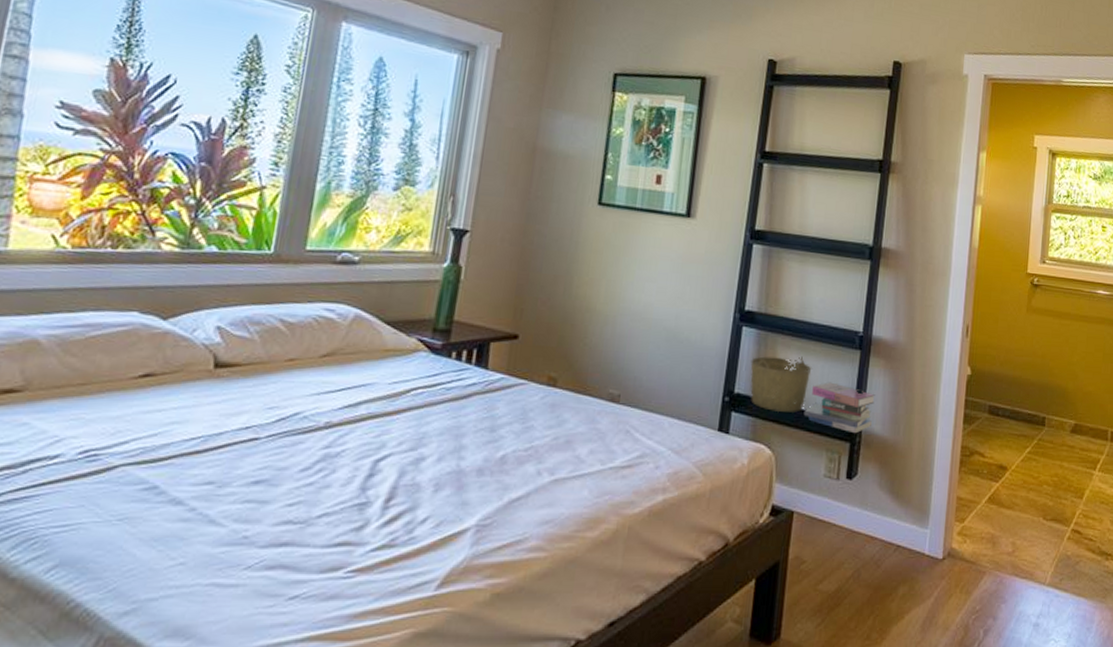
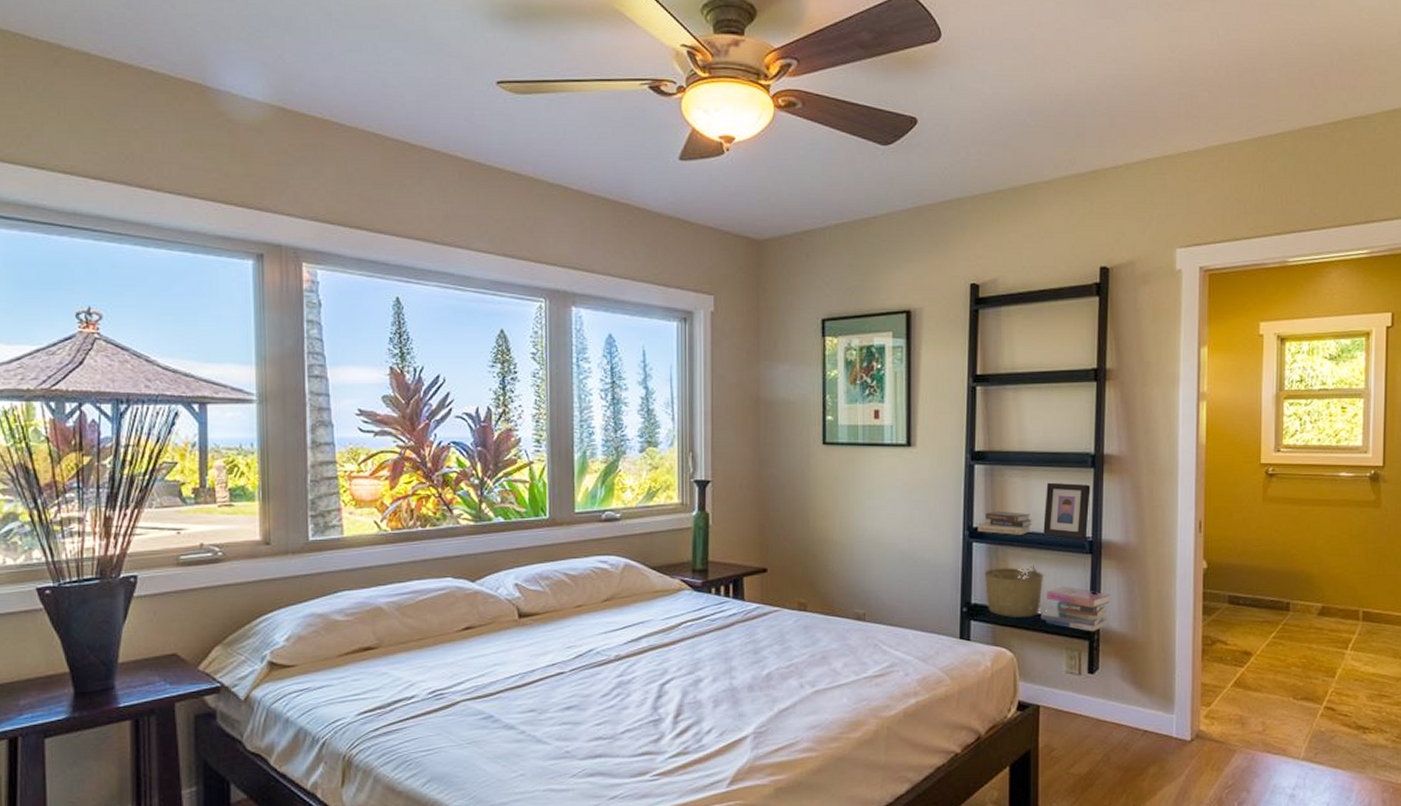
books: none [749,295,805,323] -> present [978,510,1032,535]
picture frame: none [815,270,866,334] -> present [1043,482,1091,539]

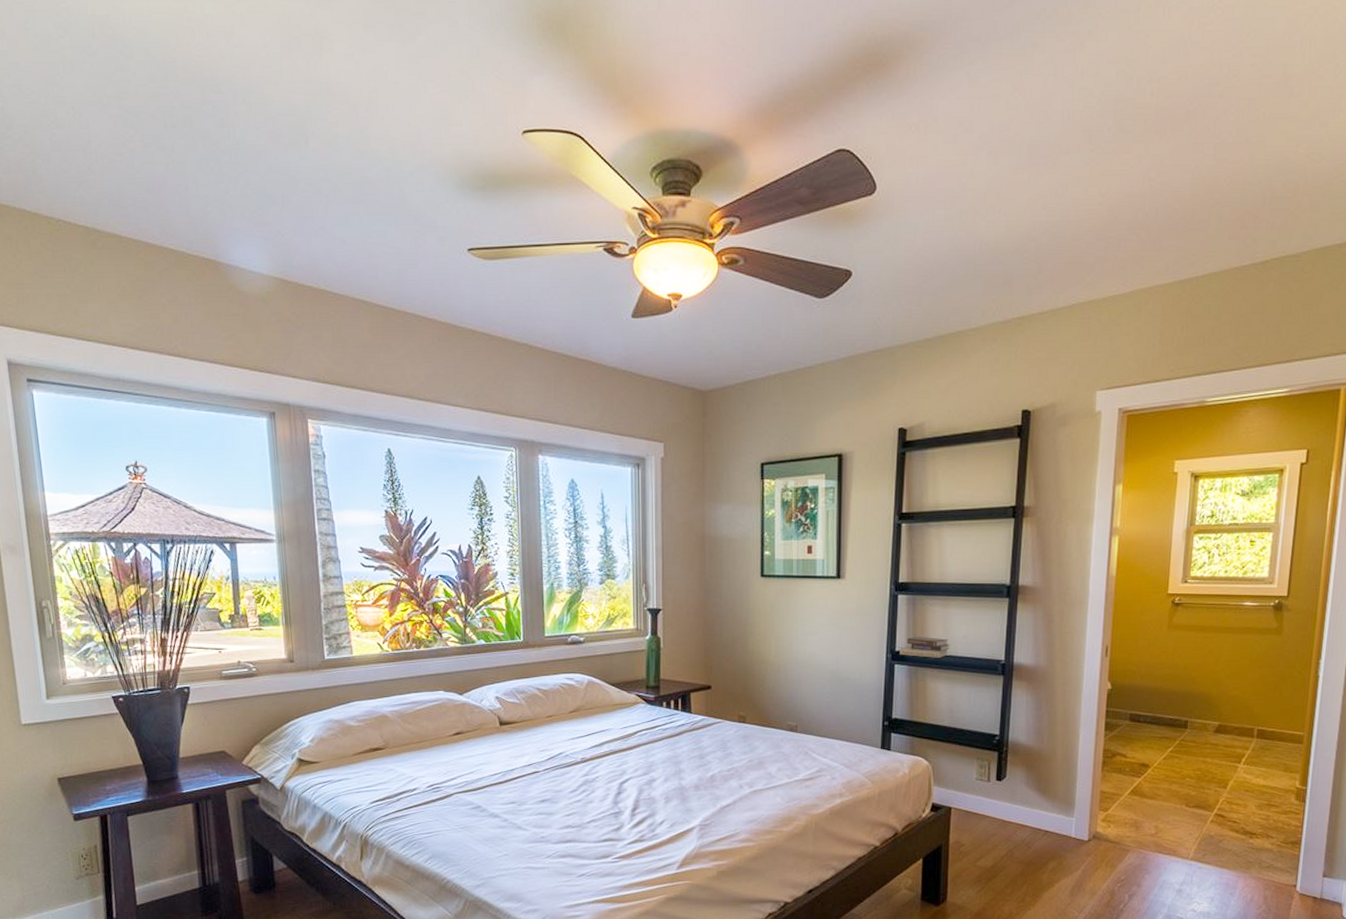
basket: present [984,566,1043,617] -> none [904,686,958,731]
books: present [1040,586,1110,632] -> none [954,704,1019,745]
picture frame: present [1043,482,1091,539] -> none [960,611,1005,662]

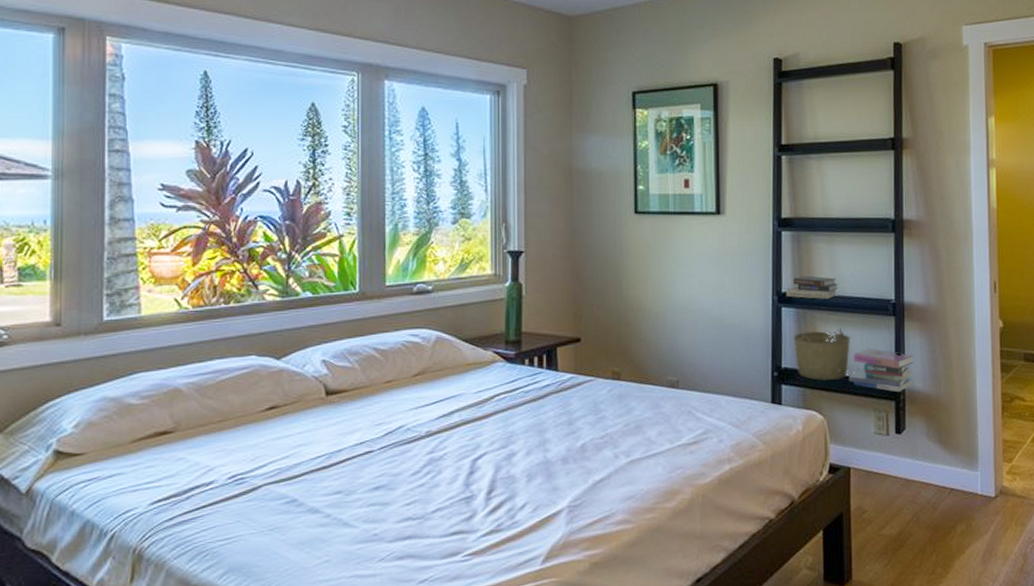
basket: none [904,686,958,731] -> present [793,329,850,380]
books: none [954,704,1019,745] -> present [848,348,914,393]

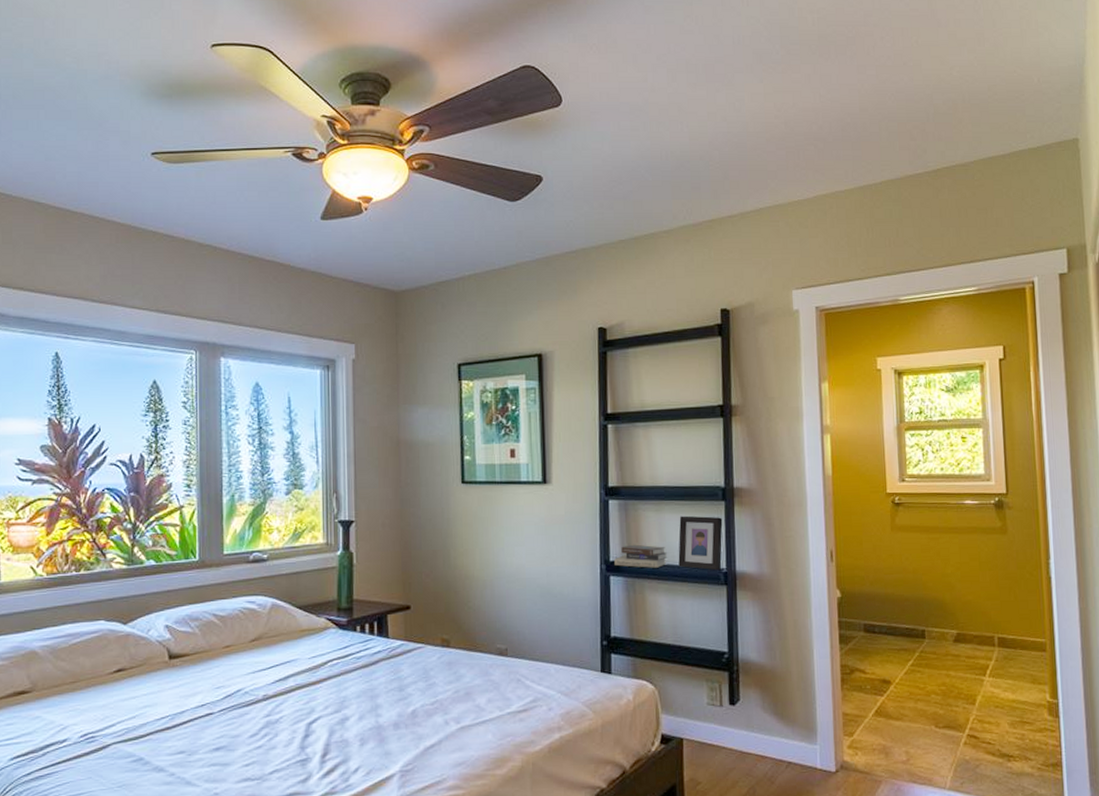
basket: present [793,329,850,380] -> none [622,598,681,650]
picture frame: none [848,247,892,302] -> present [678,516,723,571]
books: present [848,348,914,393] -> none [679,618,747,663]

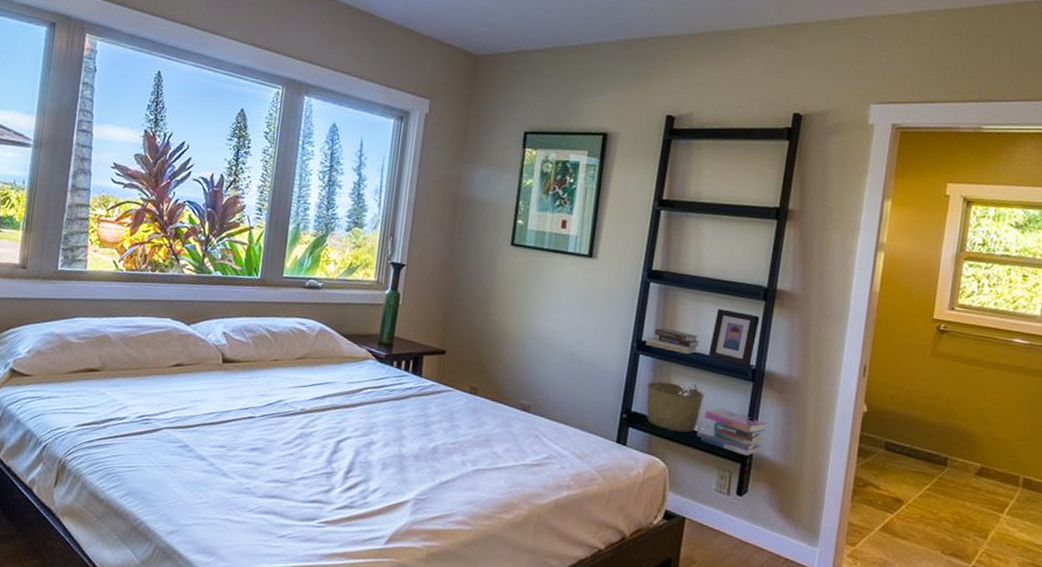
basket: none [622,598,681,650] -> present [647,382,704,433]
books: none [679,618,747,663] -> present [696,408,767,456]

